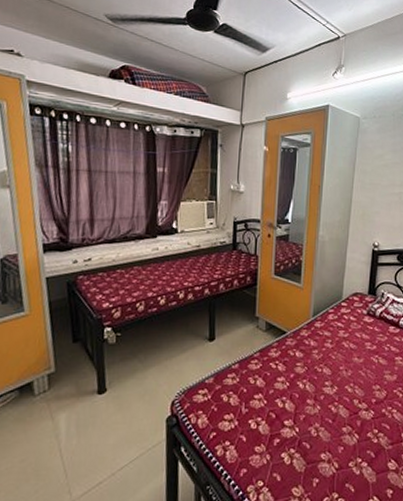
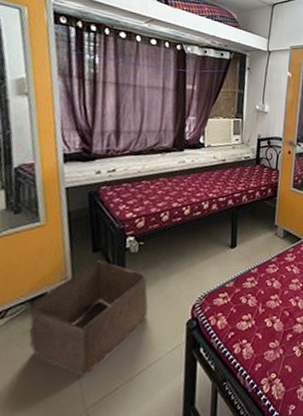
storage bin: none [16,351,127,468] -> present [27,260,148,377]

